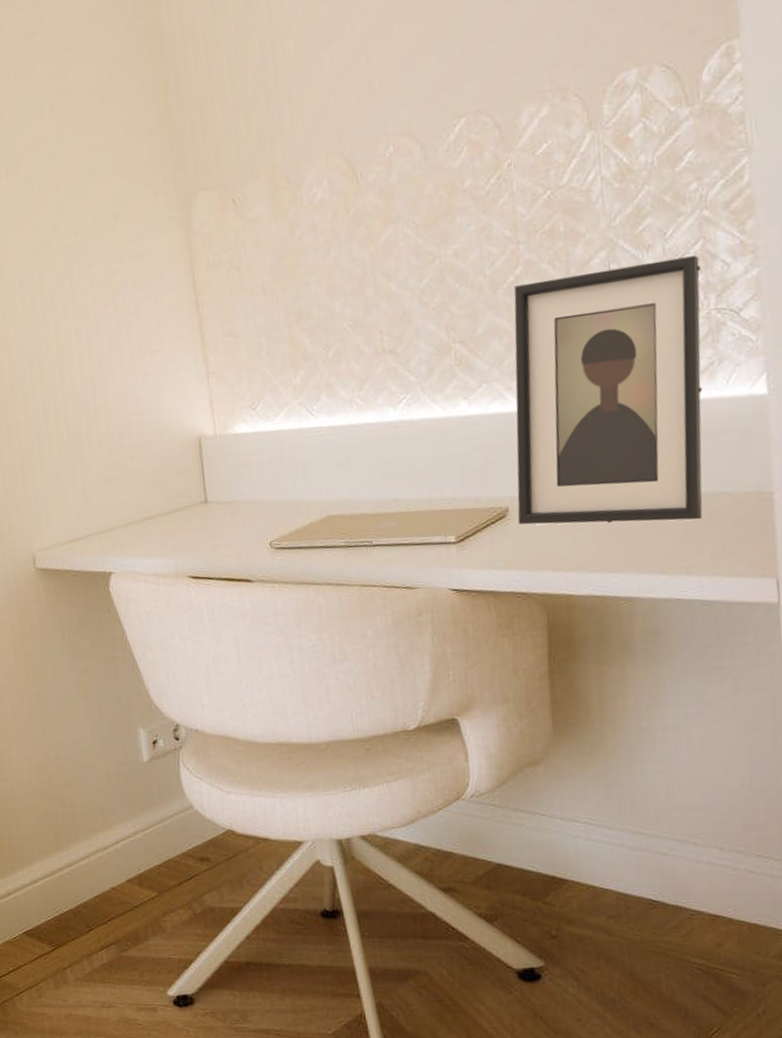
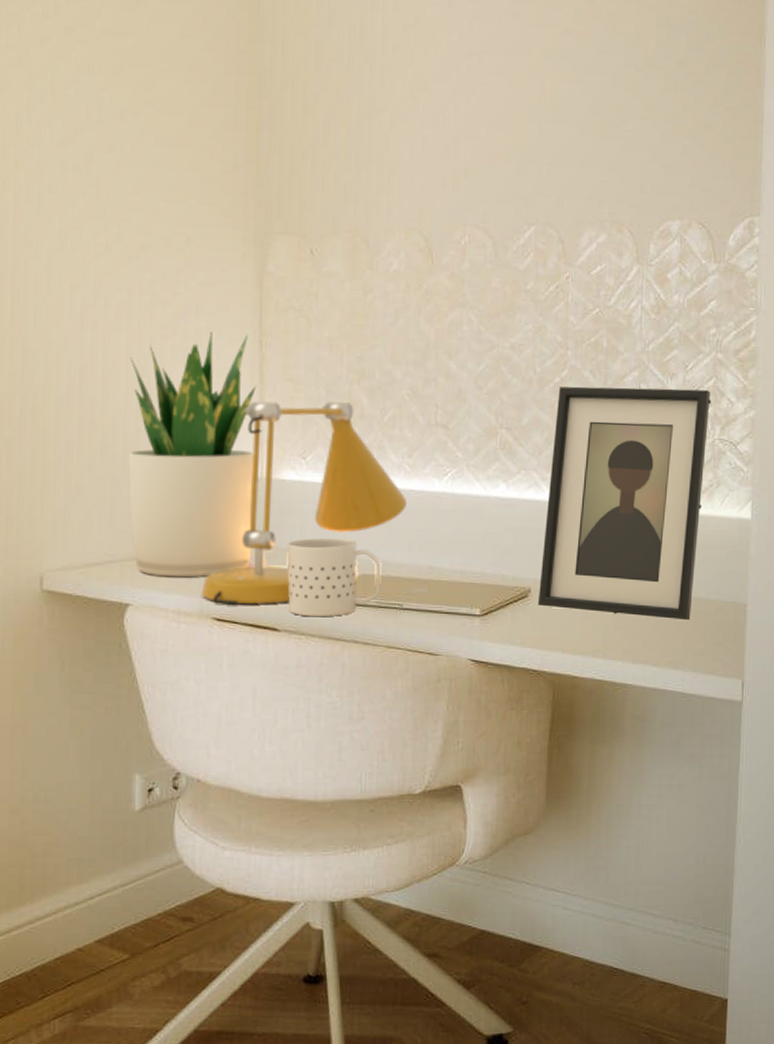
planter: none [80,297,217,543] -> present [128,332,257,578]
table lamp: none [174,346,363,563] -> present [201,400,407,606]
mug: none [249,482,348,565] -> present [287,537,381,617]

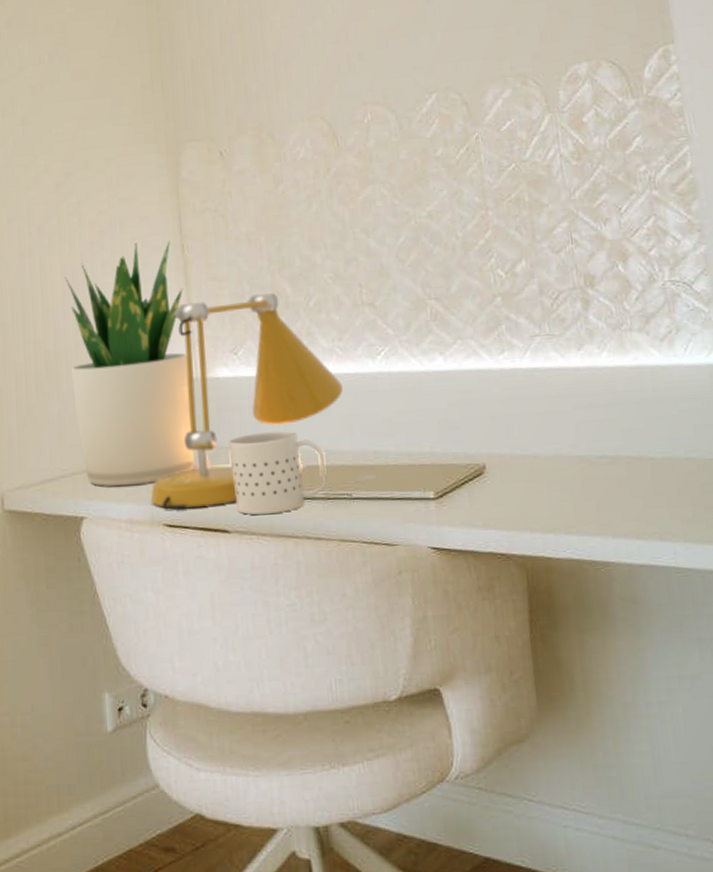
picture frame: present [537,386,712,621] -> none [484,231,672,485]

